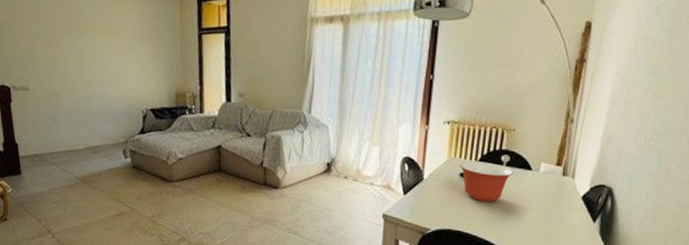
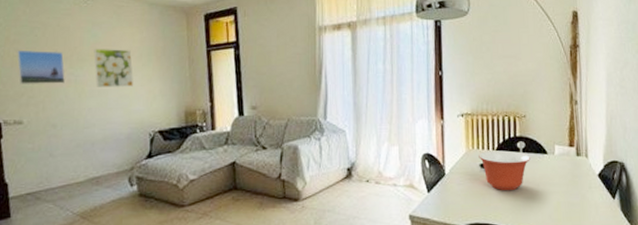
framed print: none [22,19,66,55] -> present [17,51,65,84]
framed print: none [91,22,128,64] -> present [93,48,133,87]

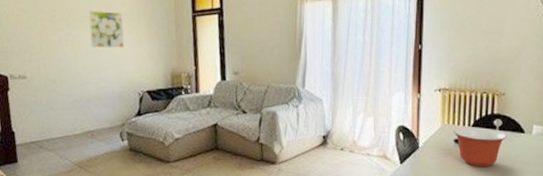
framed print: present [17,51,65,84] -> none [20,10,63,43]

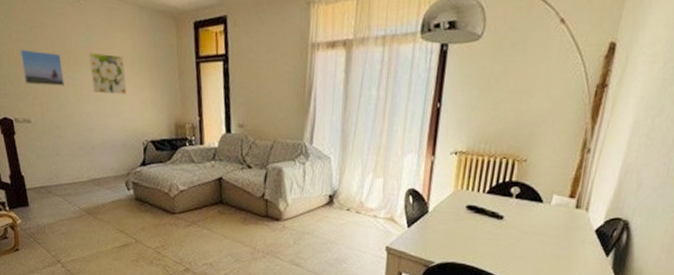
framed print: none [20,10,63,43] -> present [20,50,64,86]
mixing bowl: present [454,127,506,168] -> none [466,193,523,236]

